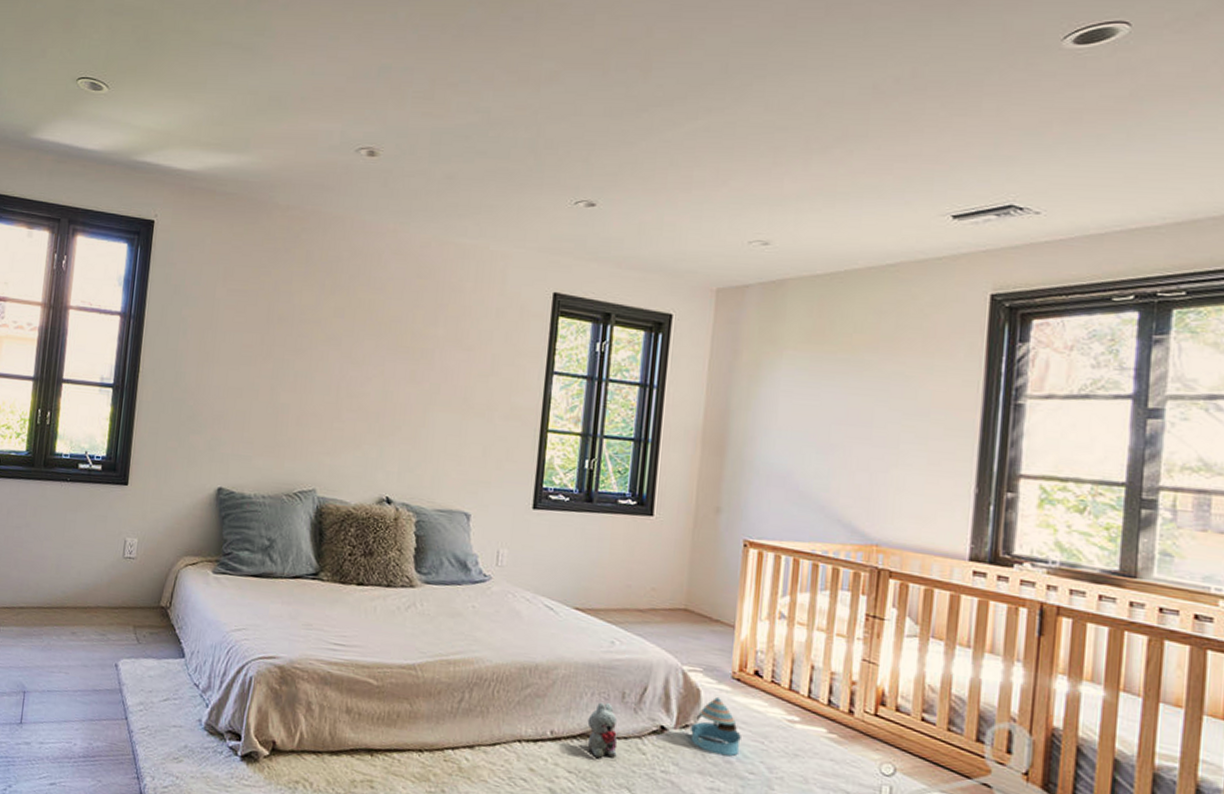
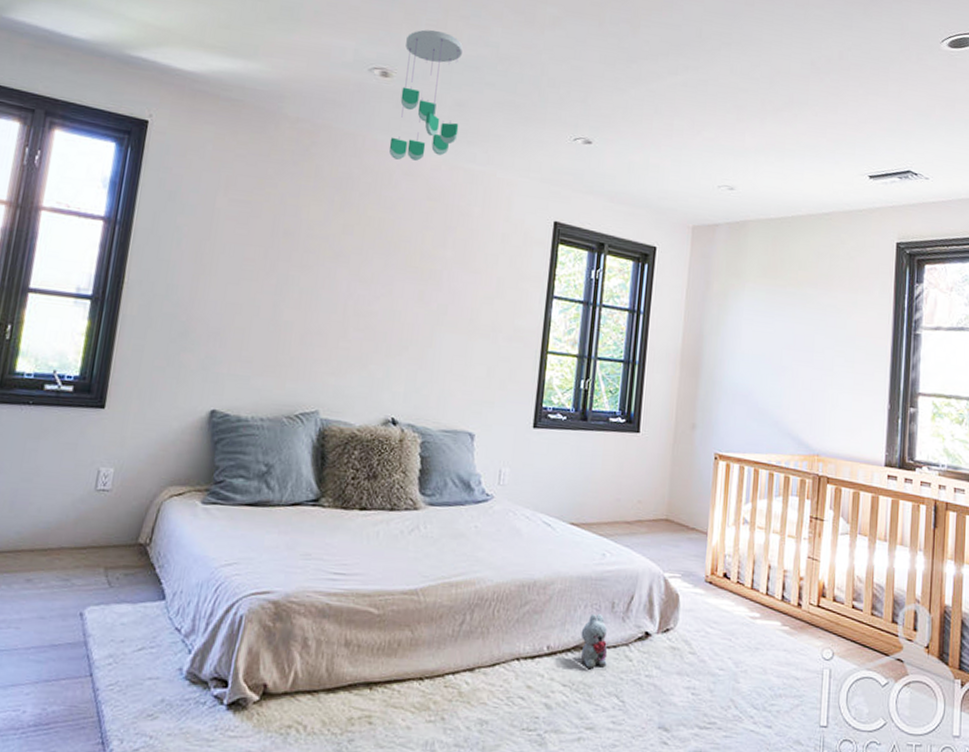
ceiling mobile: none [377,103,451,239] -> present [389,29,463,161]
stacking toy: present [690,696,741,756] -> none [670,599,713,656]

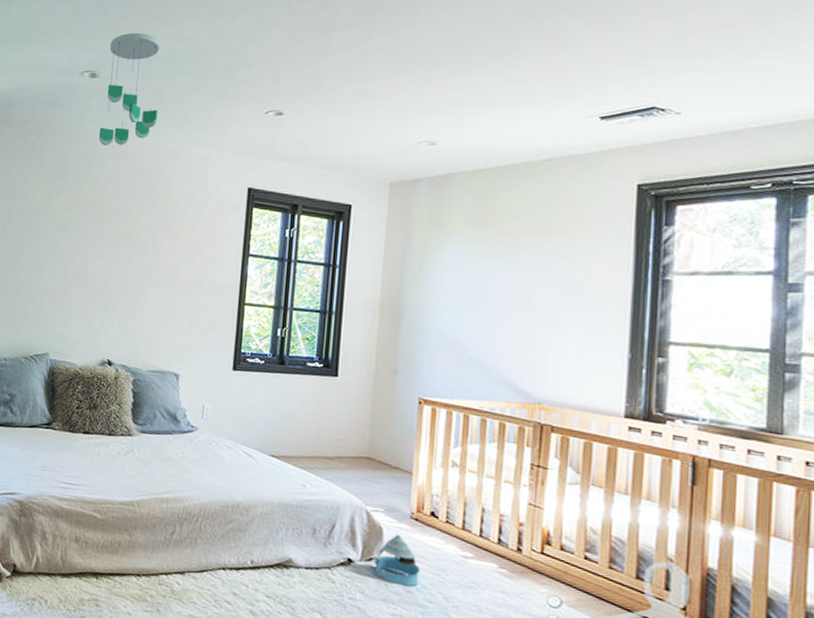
plush toy: present [580,613,608,670] -> none [283,536,310,587]
stacking toy: none [670,599,713,656] -> present [374,534,420,587]

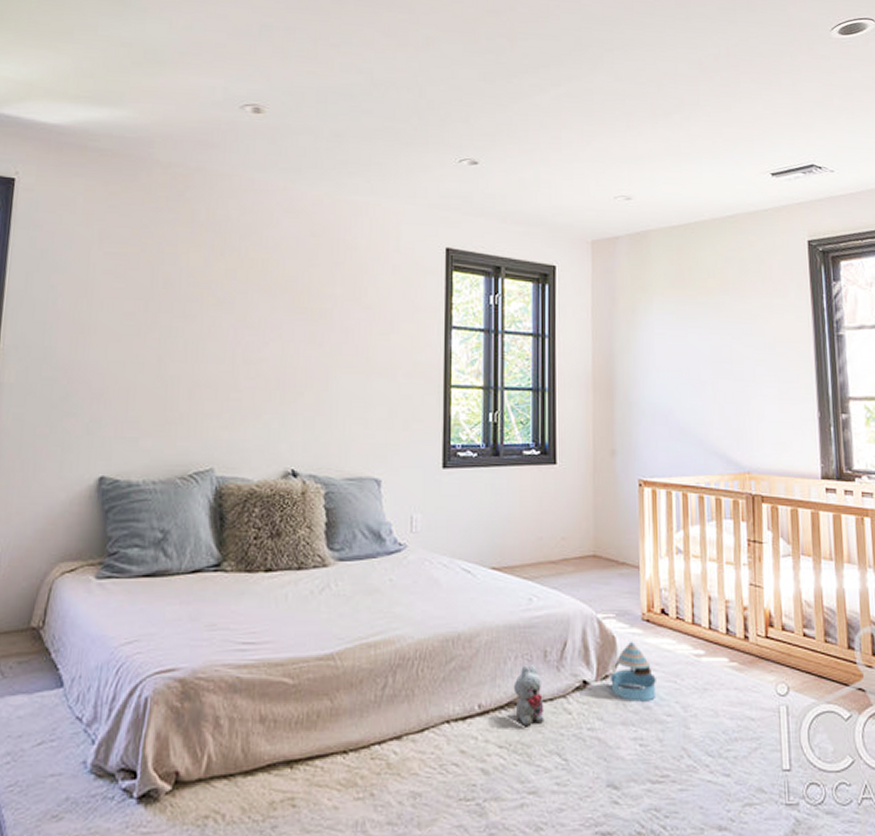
ceiling mobile: present [98,33,160,146] -> none [267,61,338,197]
plush toy: none [283,536,310,587] -> present [513,665,544,727]

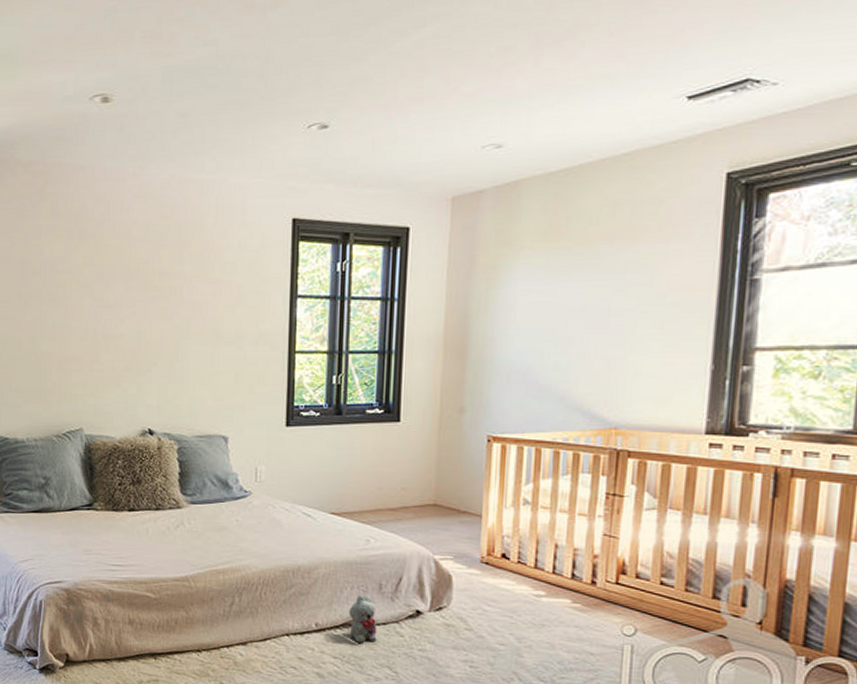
stacking toy: present [609,641,657,702] -> none [443,580,491,632]

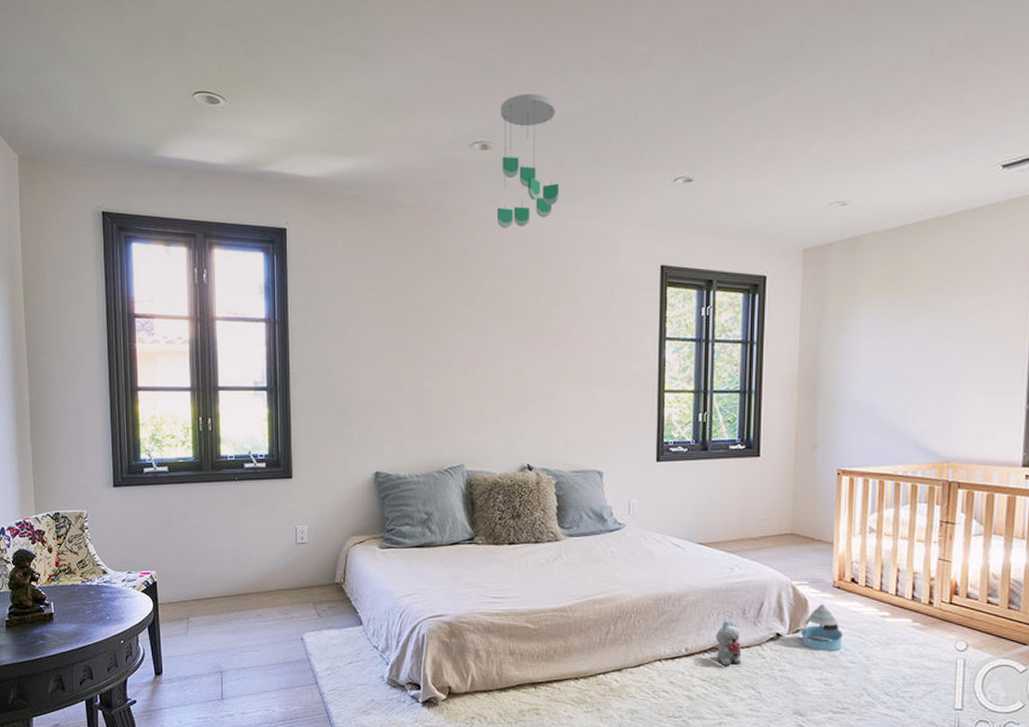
ceiling mobile: none [117,41,184,184] -> present [496,94,560,228]
stacking toy: none [443,580,491,632] -> present [800,603,843,651]

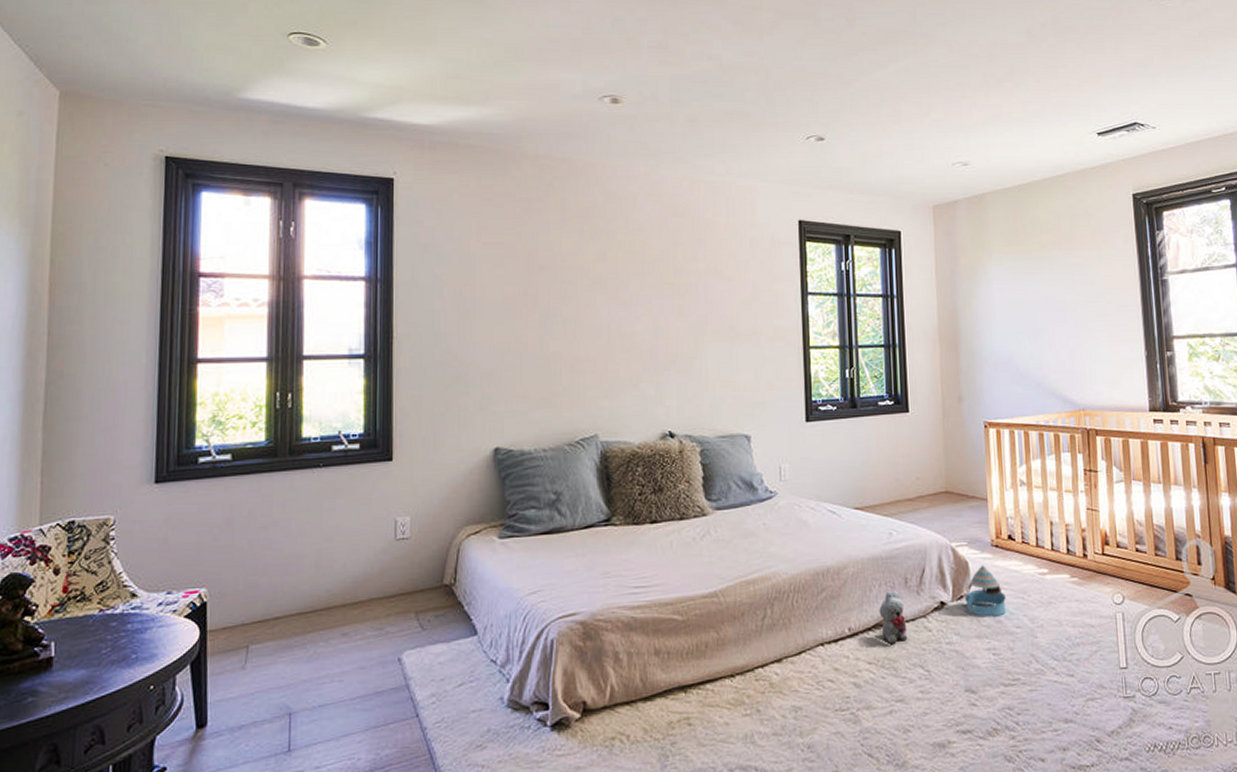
ceiling mobile: present [496,94,560,228] -> none [629,52,694,182]

